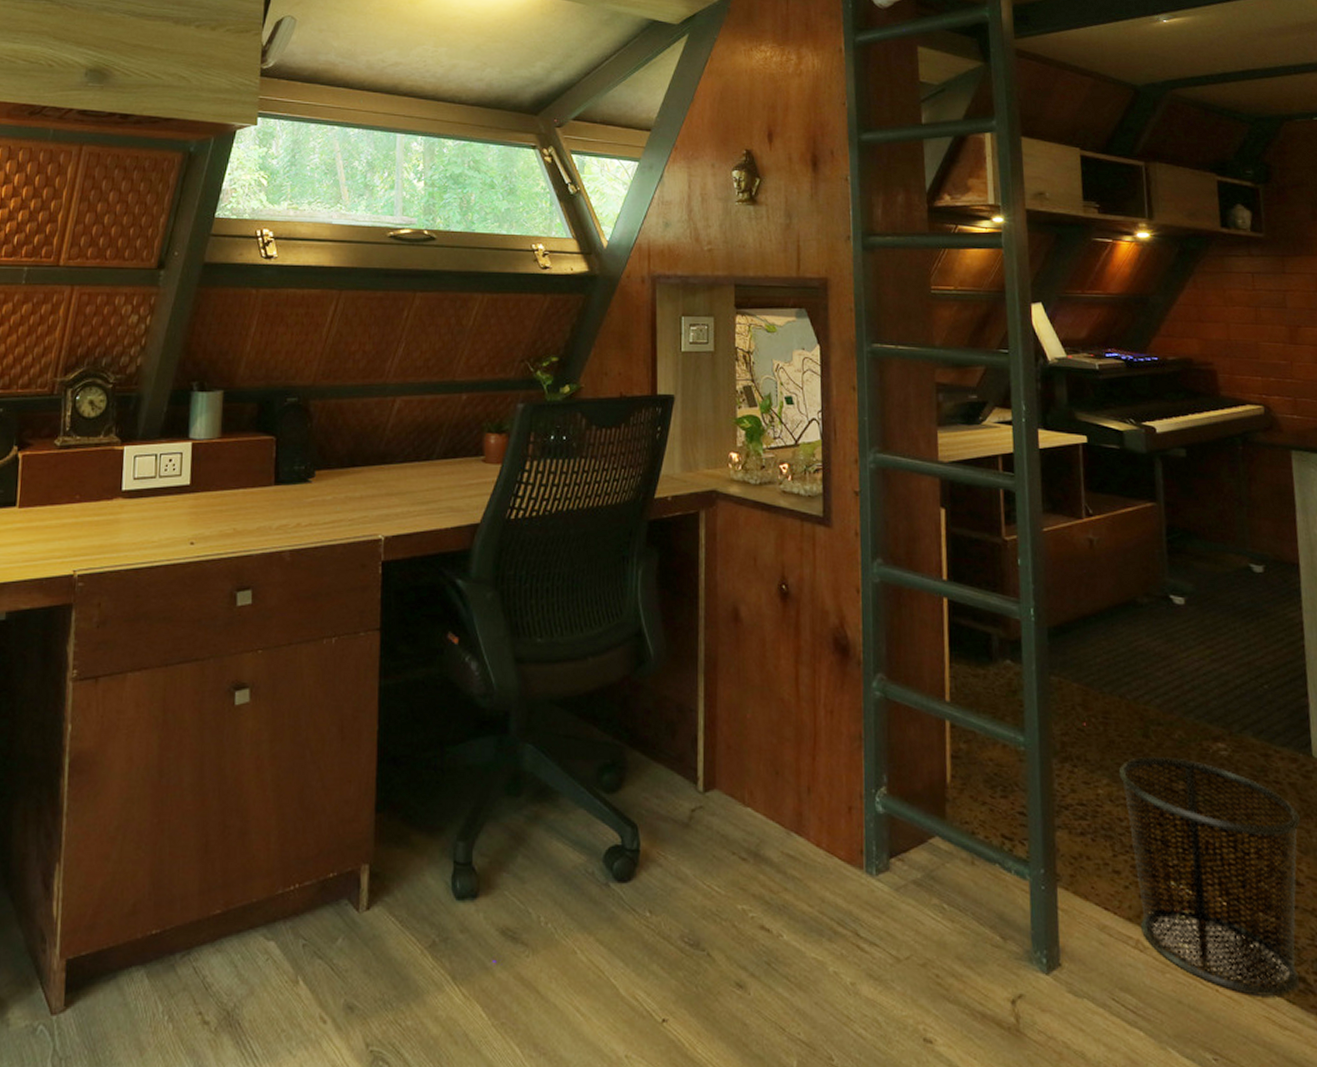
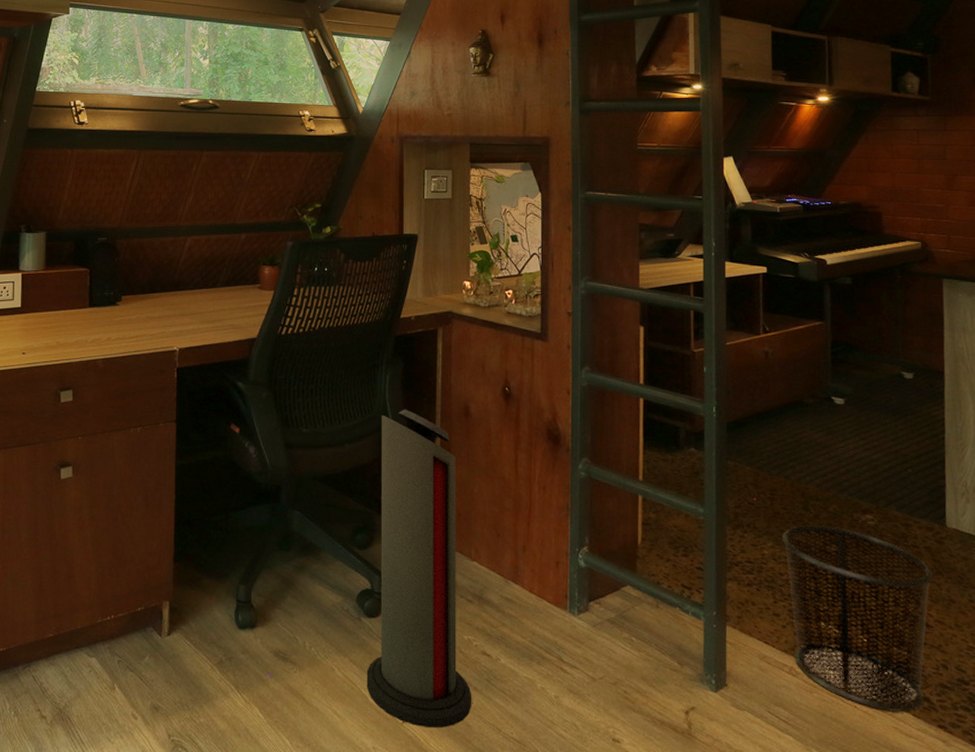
air purifier: none [616,612,749,1029] -> present [366,409,472,728]

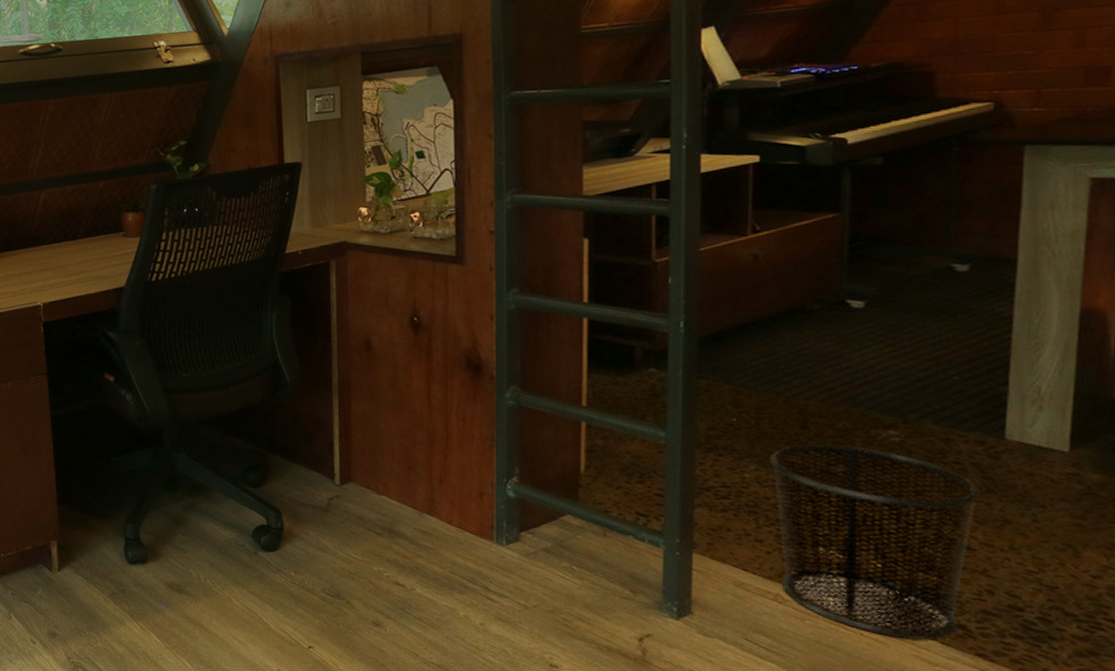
air purifier: present [366,409,472,728] -> none [266,347,385,653]

